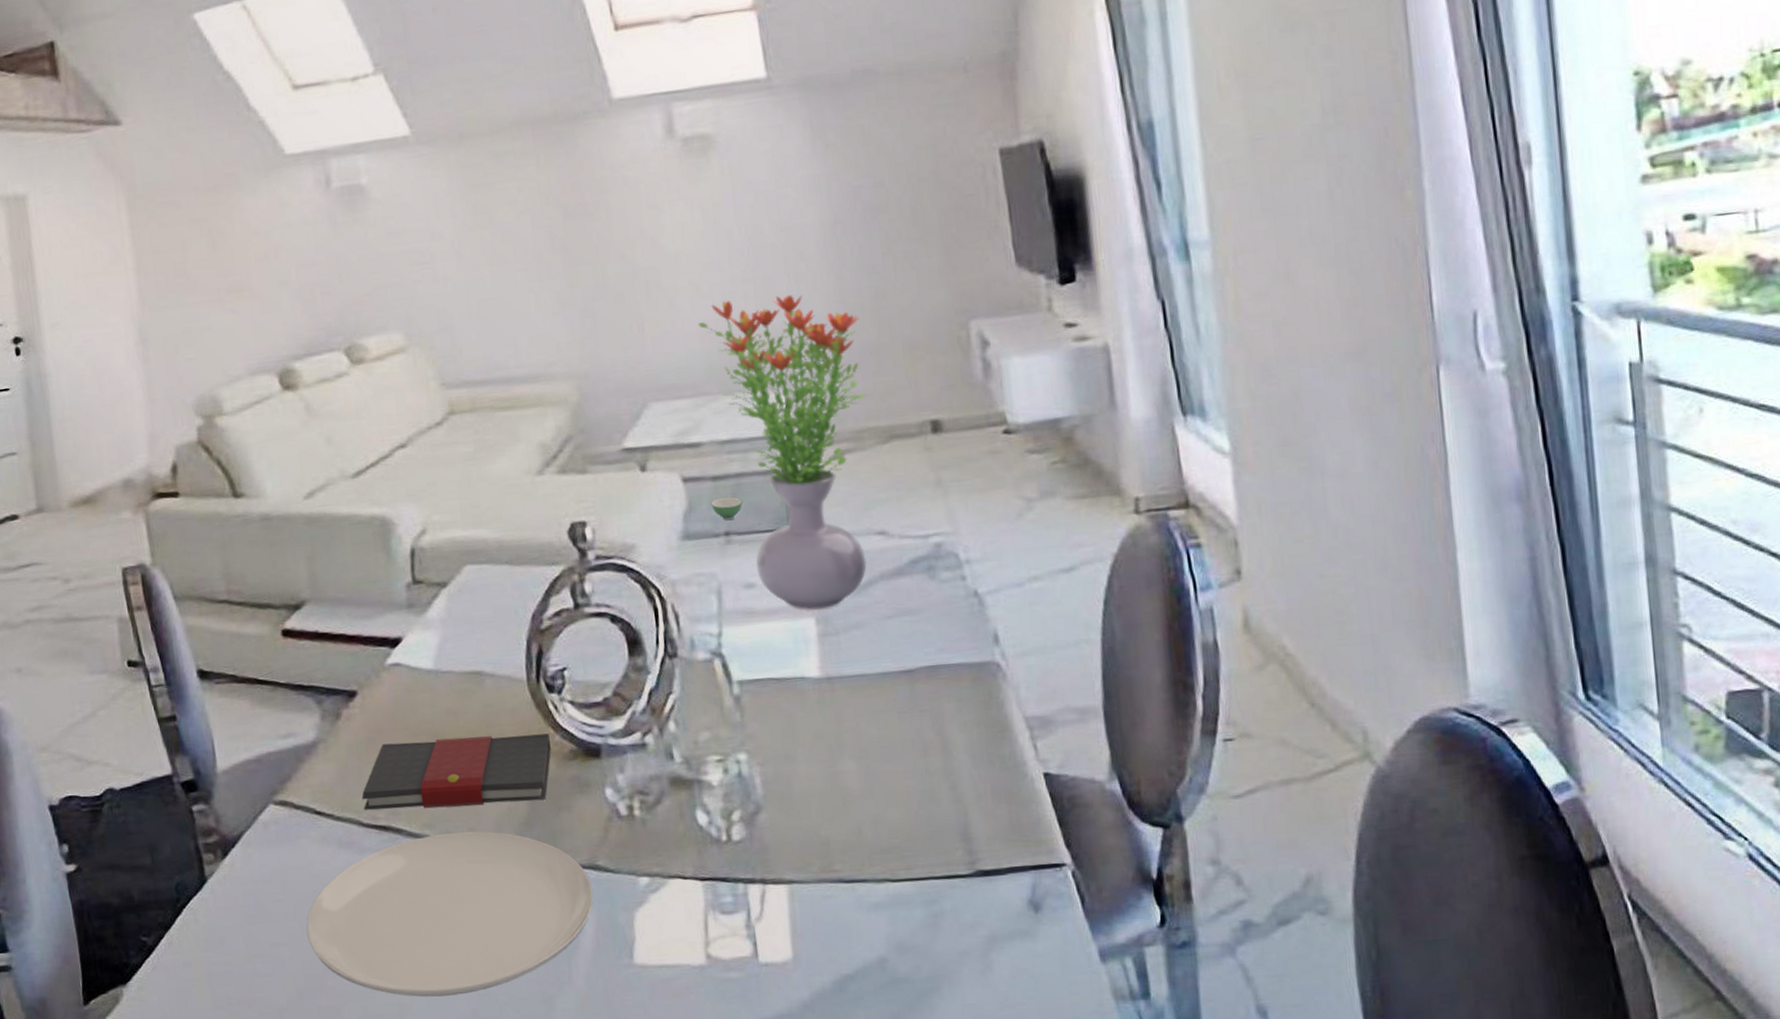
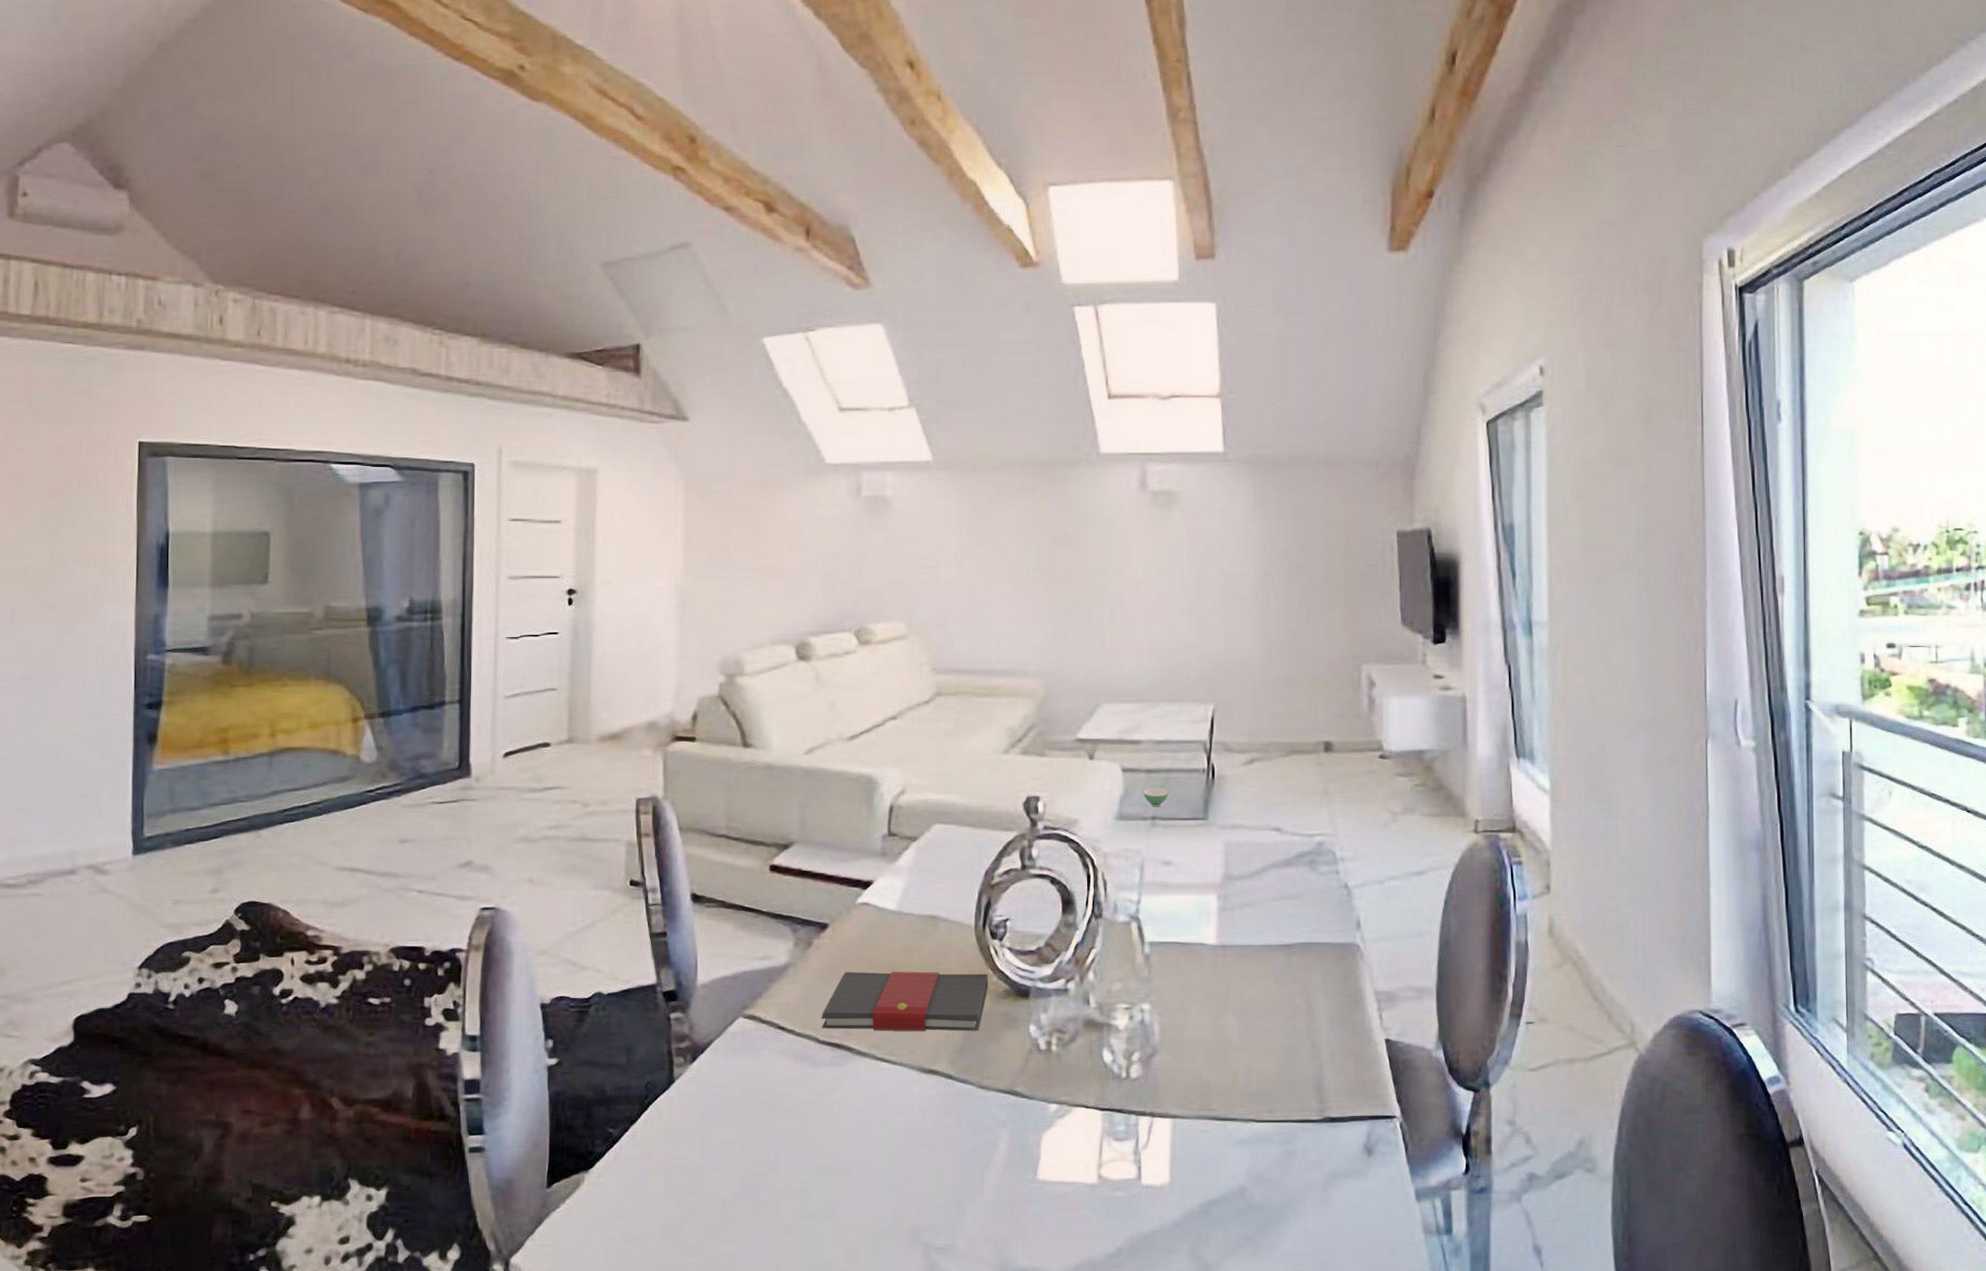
plate: present [306,831,594,997] -> none [757,1054,1010,1198]
flower arrangement: present [698,294,867,610] -> none [1148,627,1276,888]

